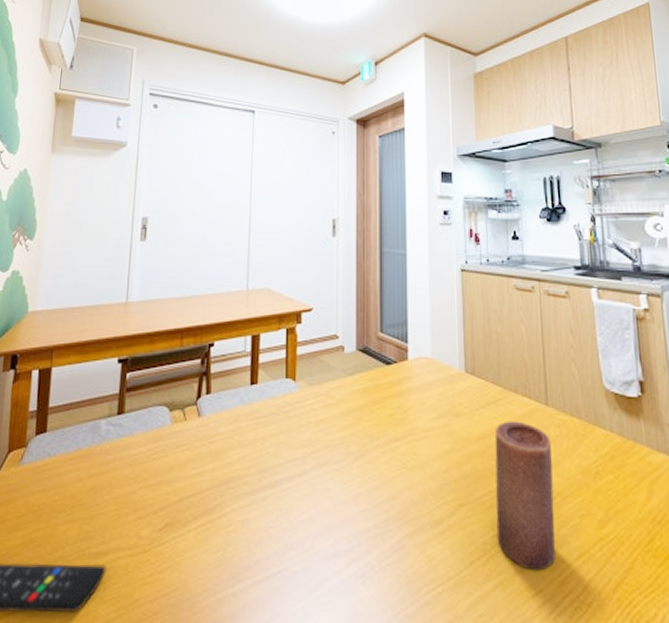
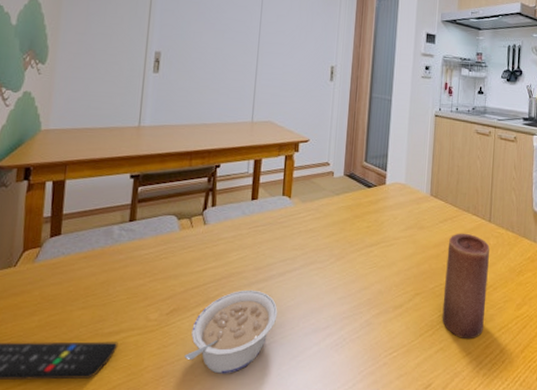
legume: none [180,498,288,612] -> present [184,289,278,374]

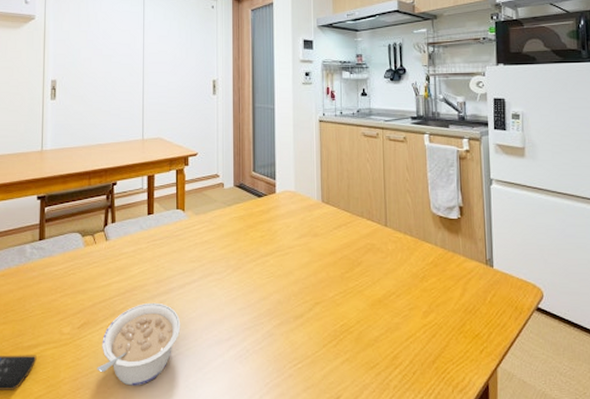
candle: present [442,233,490,340] -> none [344,239,390,350]

